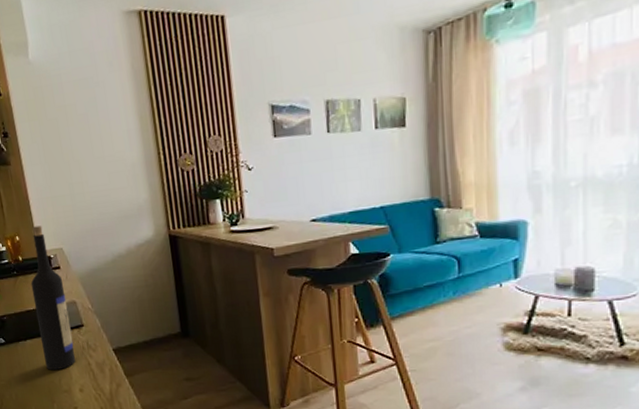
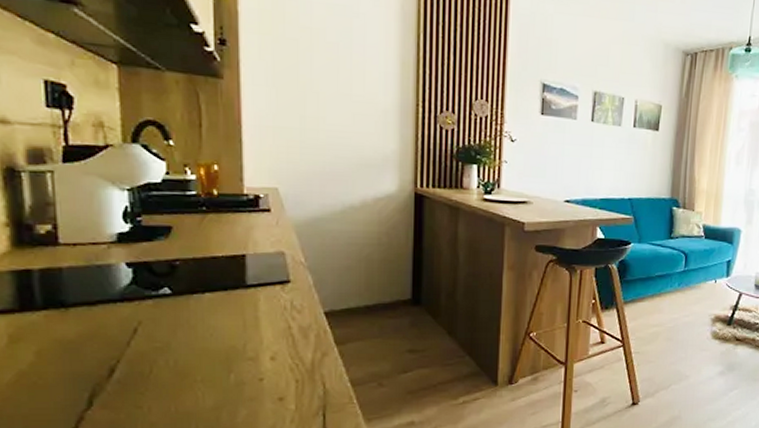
wine bottle: present [30,225,75,370] -> none [224,157,272,332]

